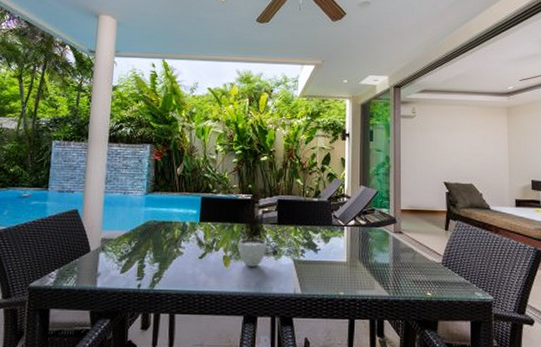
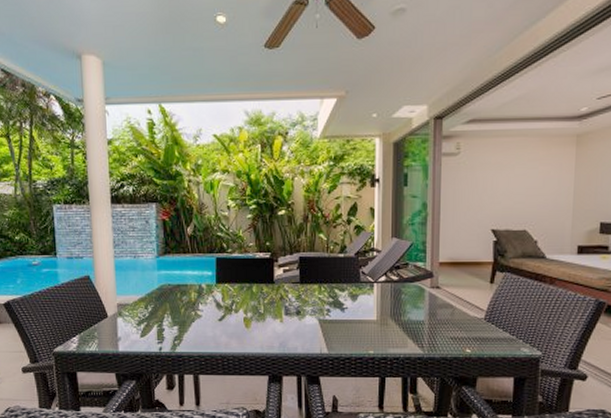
potted plant: present [237,190,270,267] -> none [257,247,291,327]

